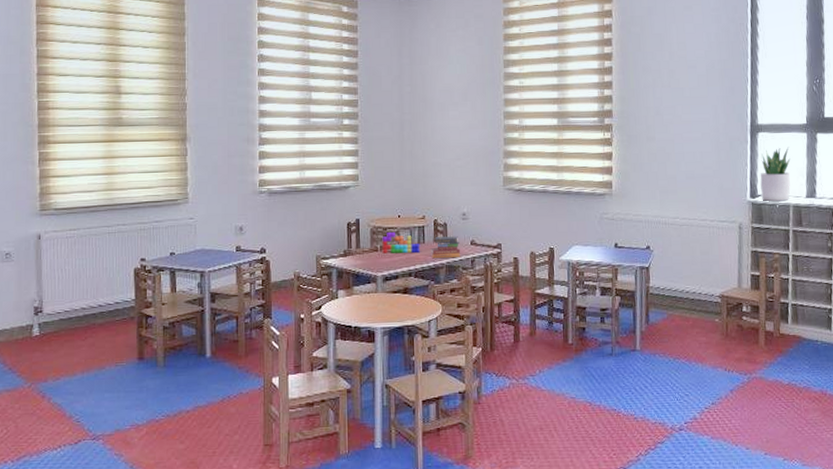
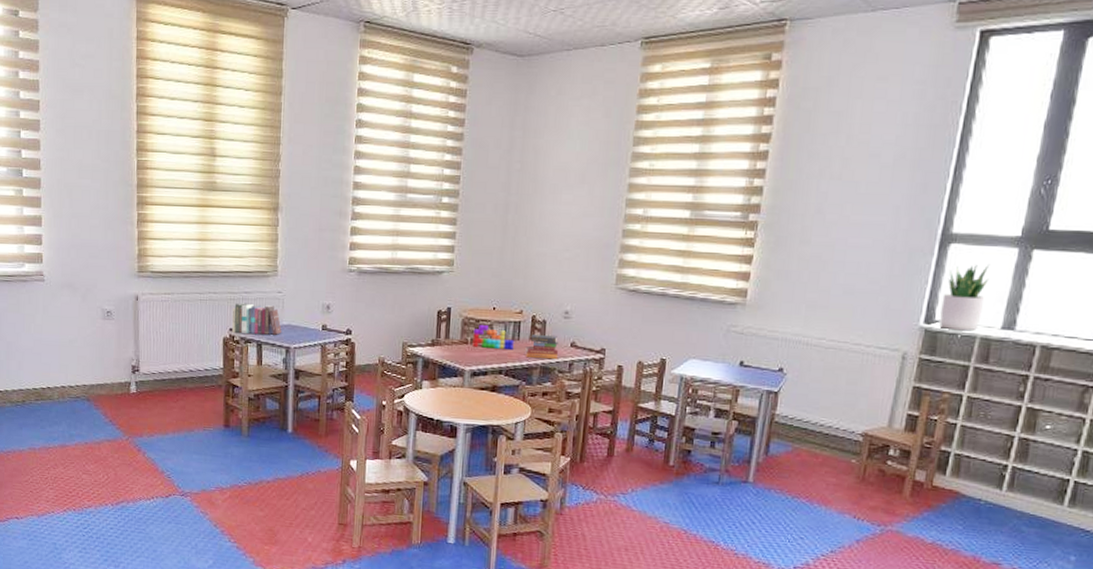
books: none [142,232,195,262] -> present [231,303,282,335]

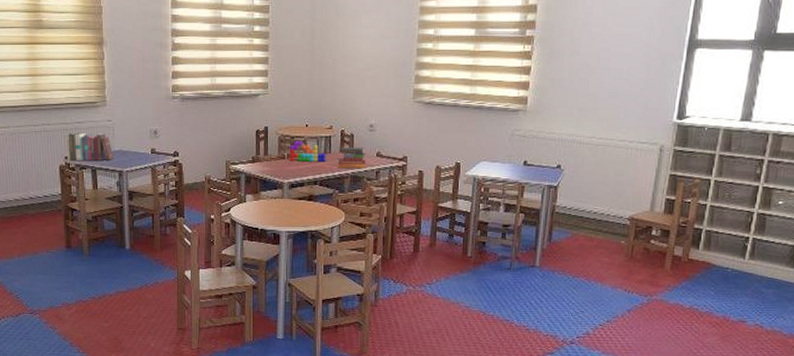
planter: present [939,264,991,331] -> none [690,65,730,124]

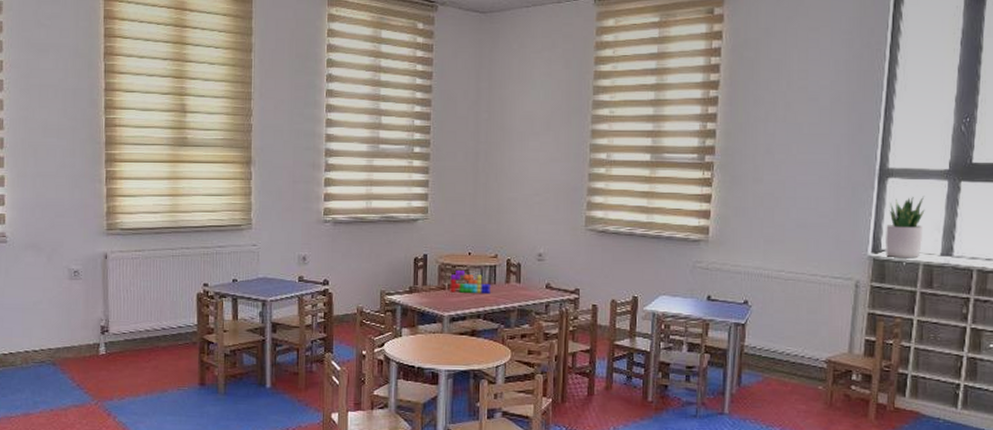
books: present [66,132,114,160] -> none [205,257,257,288]
books: present [335,147,366,169] -> none [501,278,535,302]
planter: none [690,65,730,124] -> present [886,196,925,259]

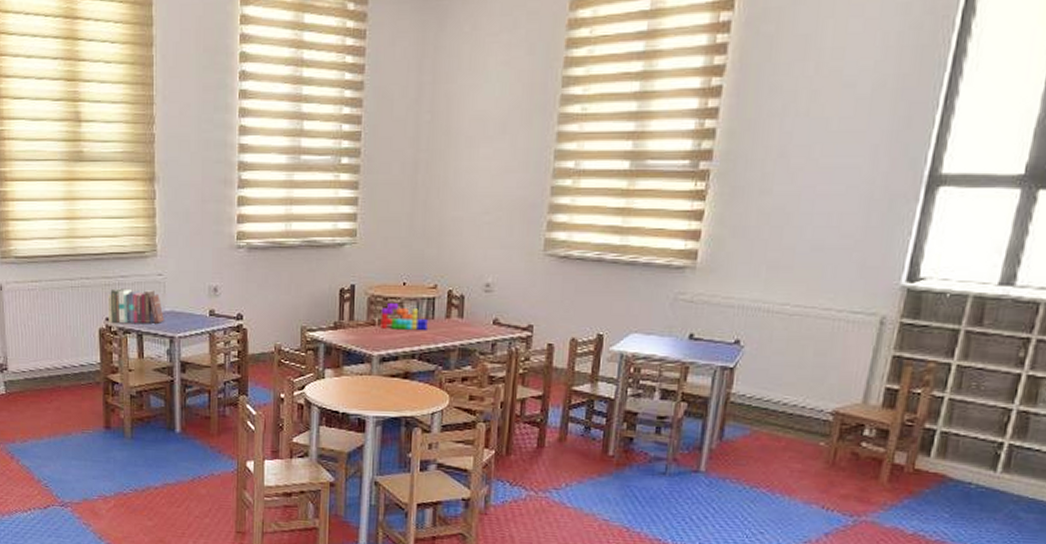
books: none [205,257,257,288] -> present [107,288,164,323]
planter: present [886,196,925,259] -> none [925,209,987,289]

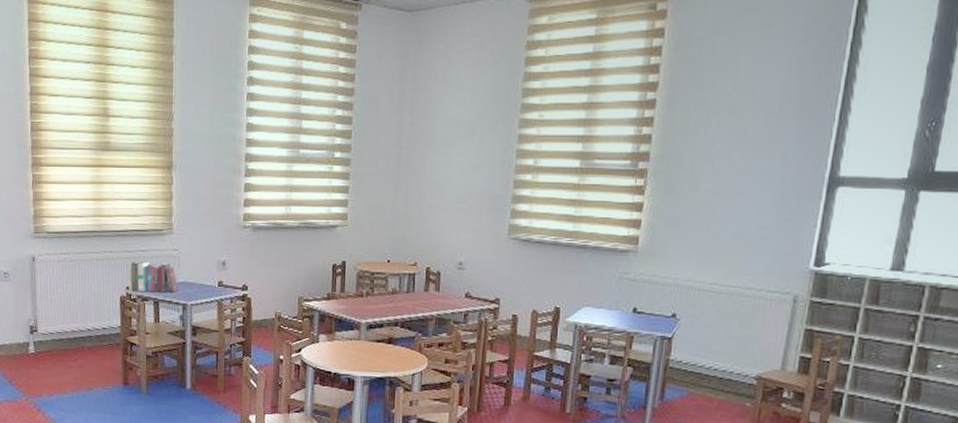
toy blocks: present [380,303,428,331] -> none [368,278,409,303]

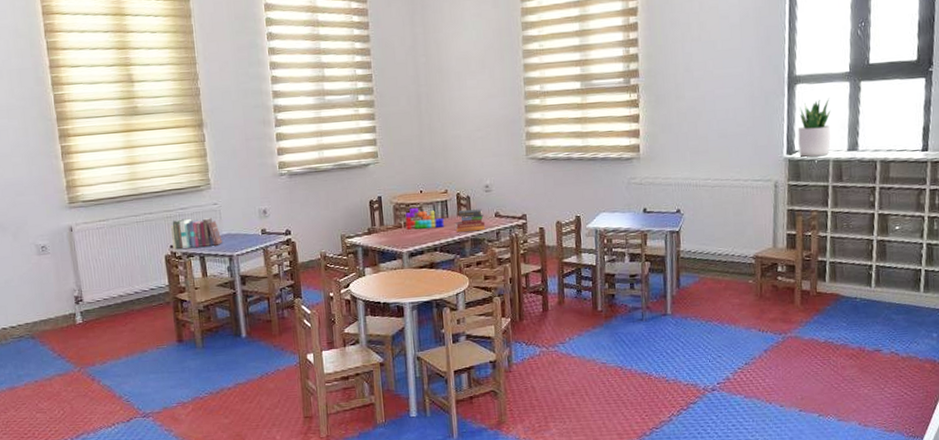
toy blocks: none [368,278,409,303] -> present [405,208,444,230]
books: none [419,286,454,311] -> present [453,209,486,232]
planter: none [829,206,878,273] -> present [797,98,831,157]

